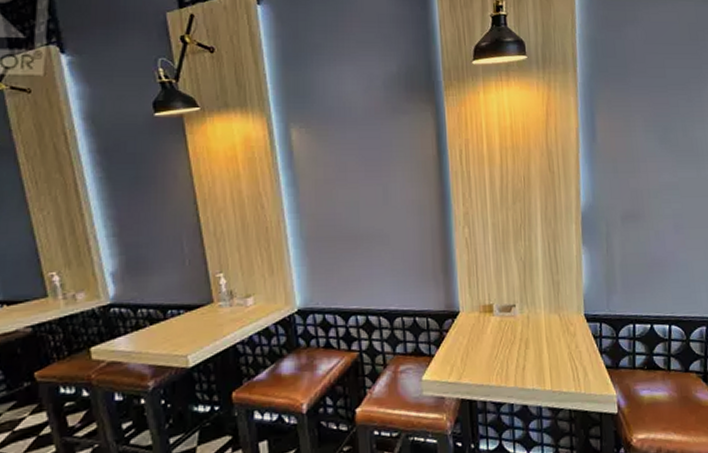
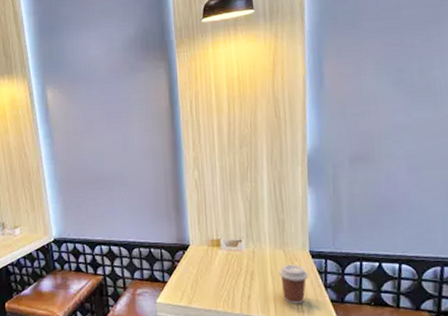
coffee cup: none [554,329,584,373] -> present [279,264,309,304]

